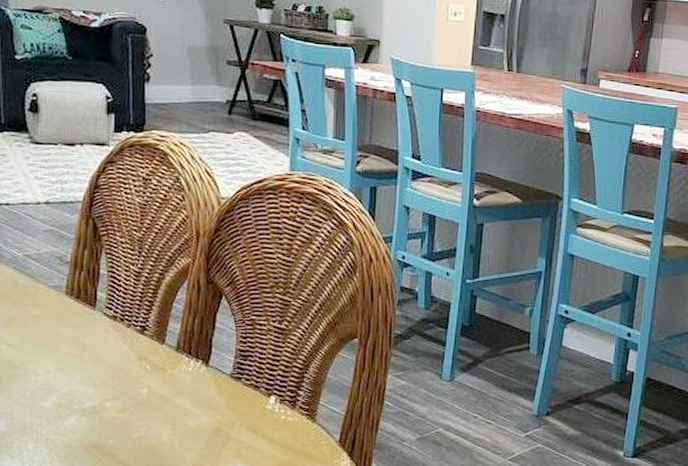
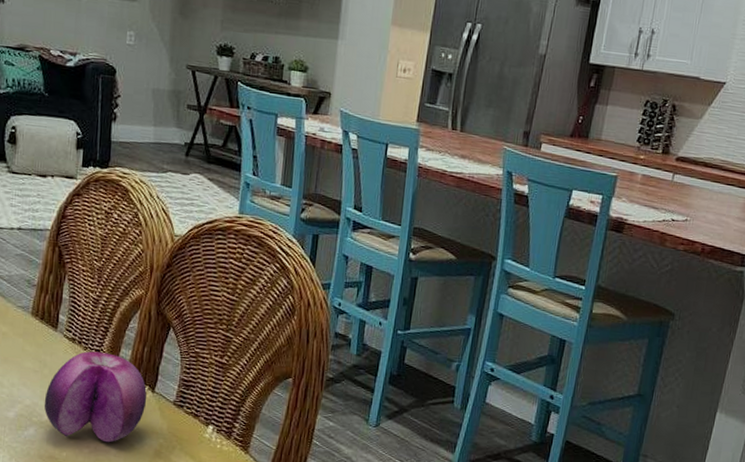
fruit: none [85,328,201,425] -> present [44,351,147,443]

